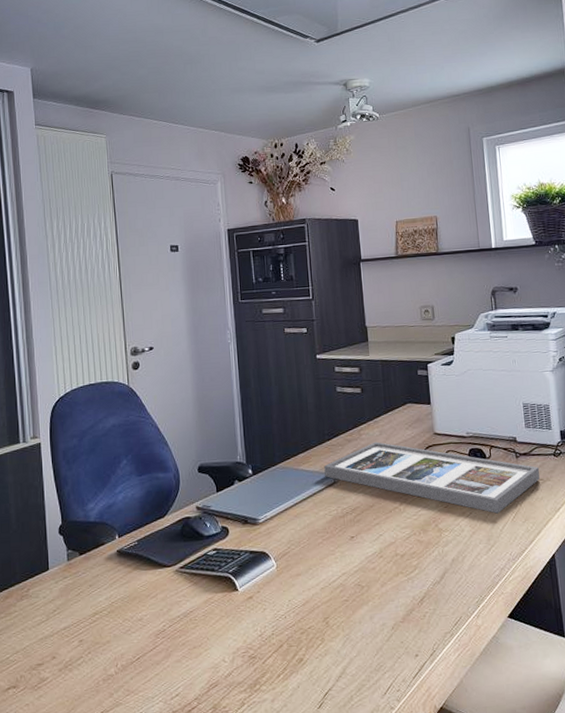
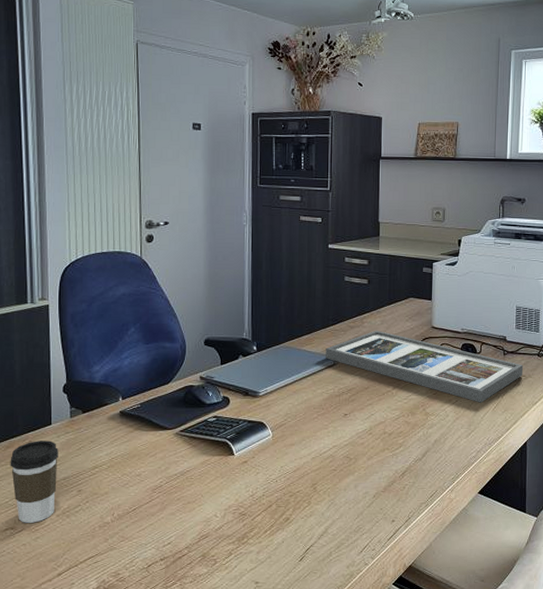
coffee cup: none [9,587,58,681] -> present [10,440,58,523]

